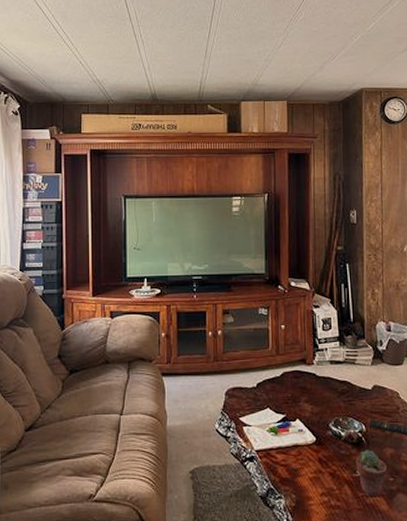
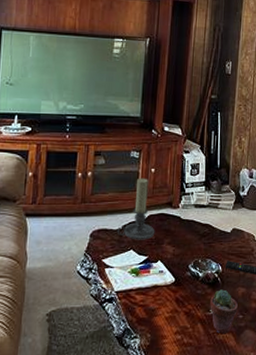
candle holder: none [252,335,291,398] -> present [118,178,155,240]

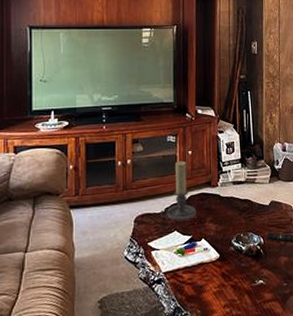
potted succulent: present [210,289,238,334] -> none [255,260,281,303]

